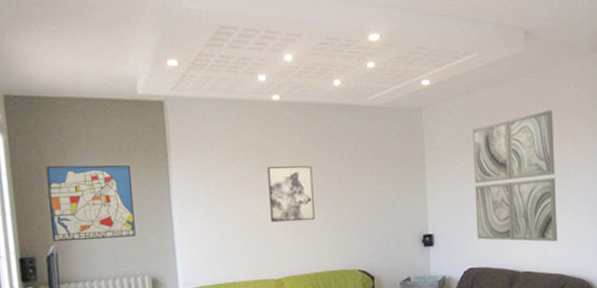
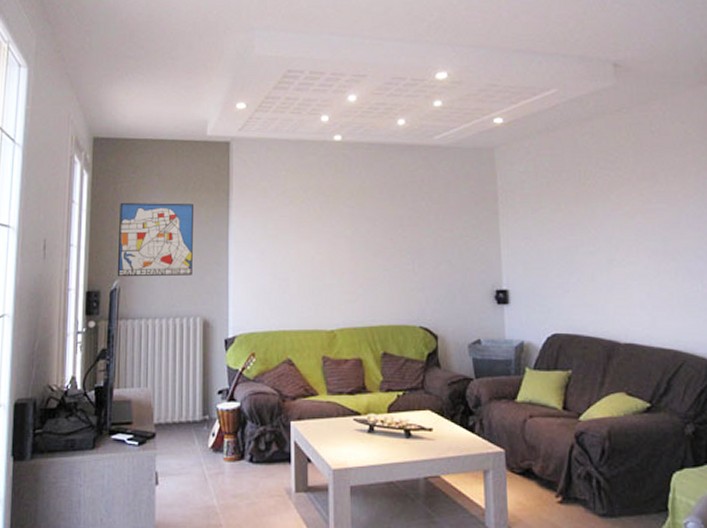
wall art: present [267,166,315,223] -> none [326,207,373,268]
wall art: present [473,110,557,242] -> none [554,150,669,309]

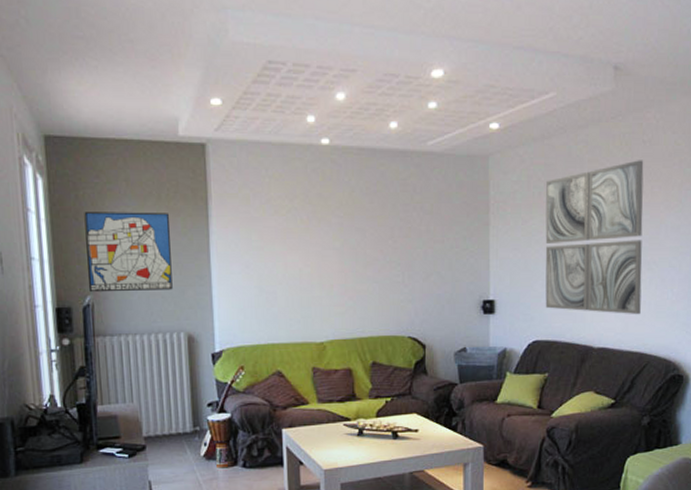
wall art: none [554,150,669,309] -> present [545,160,644,315]

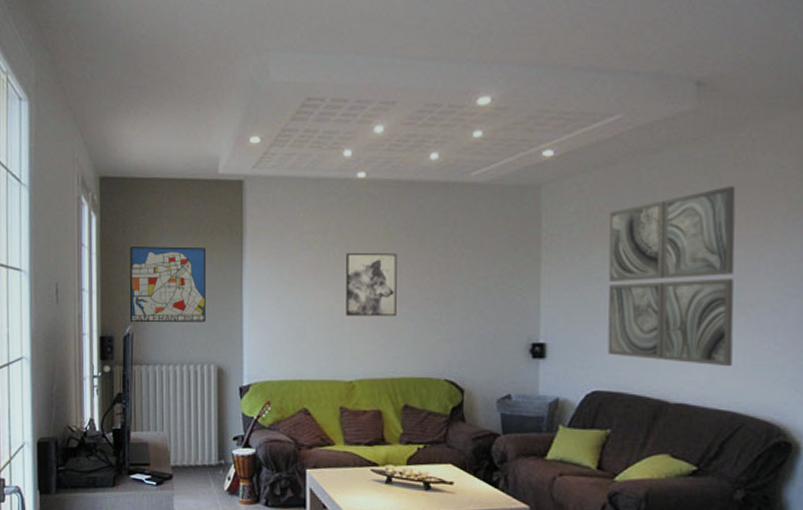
wall art: none [313,217,363,280] -> present [346,252,397,317]

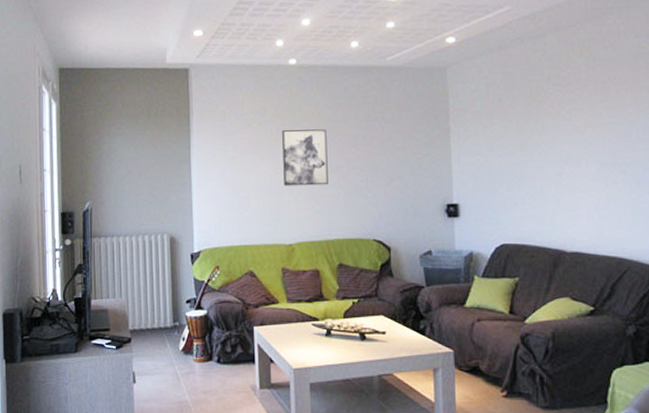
wall art: present [129,246,207,323] -> none [87,128,158,199]
wall art: present [607,186,736,367] -> none [506,64,616,219]

